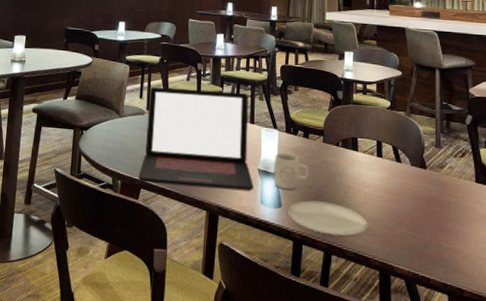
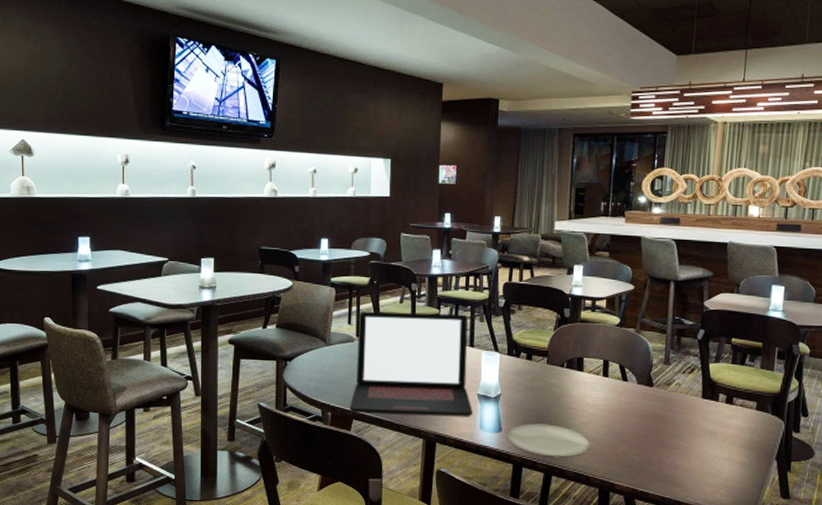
mug: present [273,152,309,190] -> none [494,376,532,414]

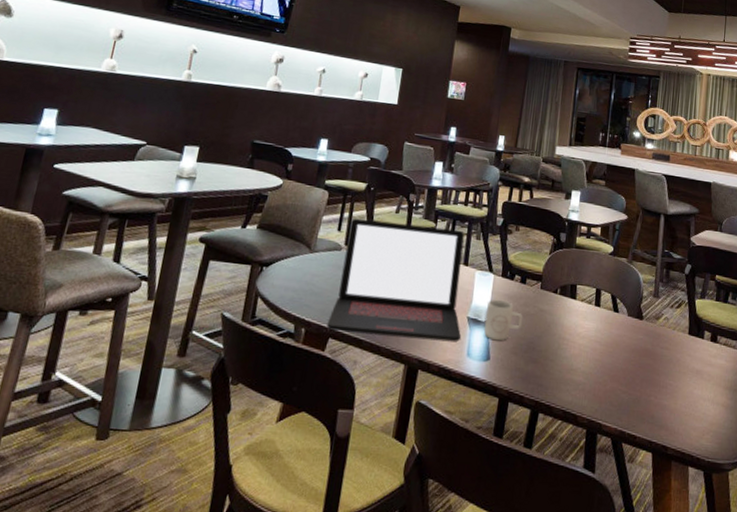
mug: none [494,376,532,414] -> present [483,299,523,341]
plate: present [508,423,590,457] -> none [495,353,579,393]

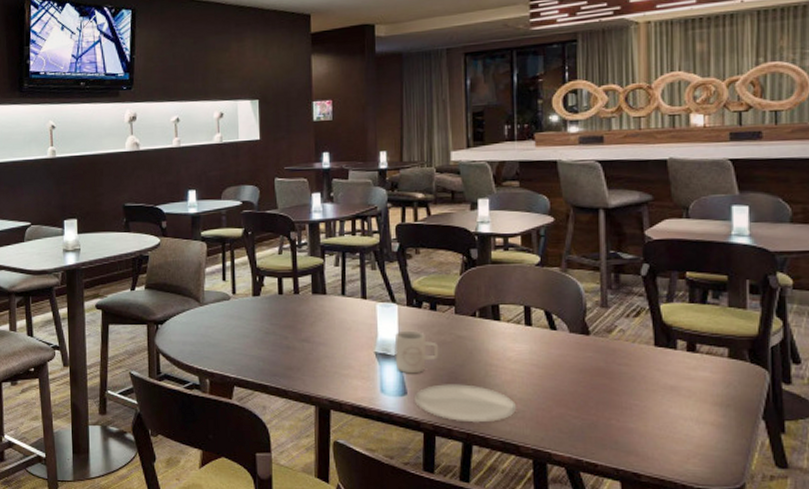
laptop: present [327,218,464,341] -> none [230,262,370,378]
plate: none [495,353,579,393] -> present [415,384,516,423]

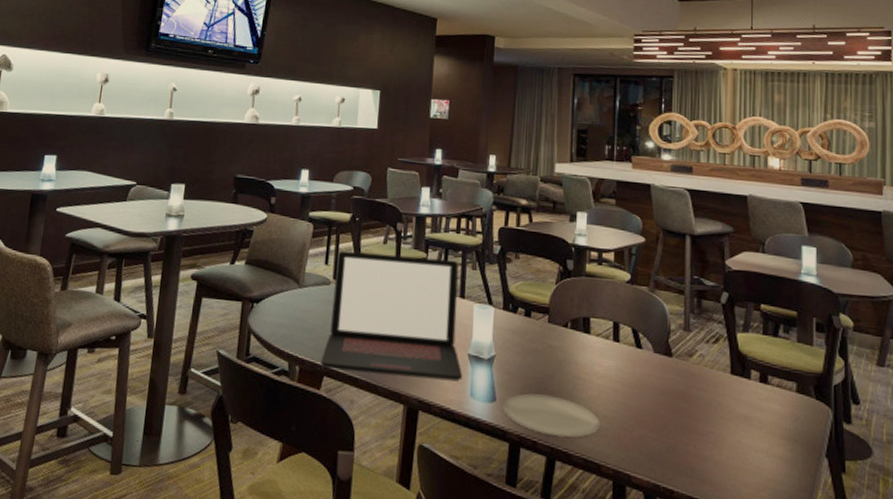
laptop: none [230,262,370,378] -> present [321,250,462,380]
mug: present [394,330,439,374] -> none [487,334,531,380]

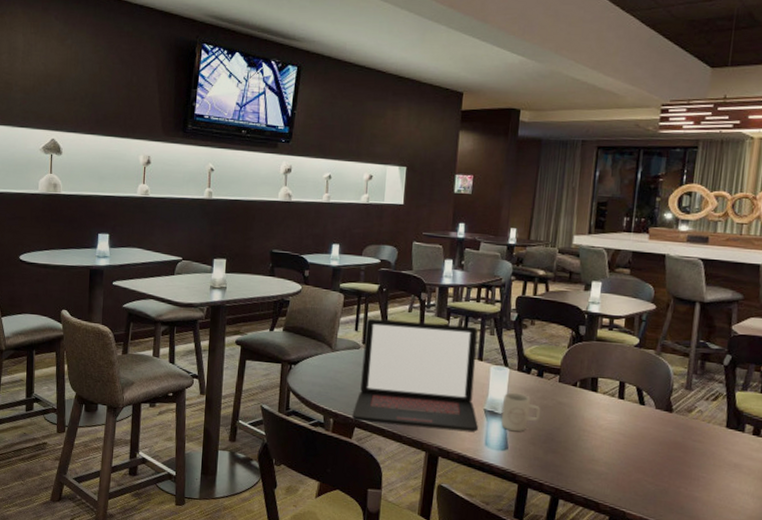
mug: none [487,334,531,380] -> present [501,392,541,432]
plate: present [503,393,600,439] -> none [514,443,601,481]

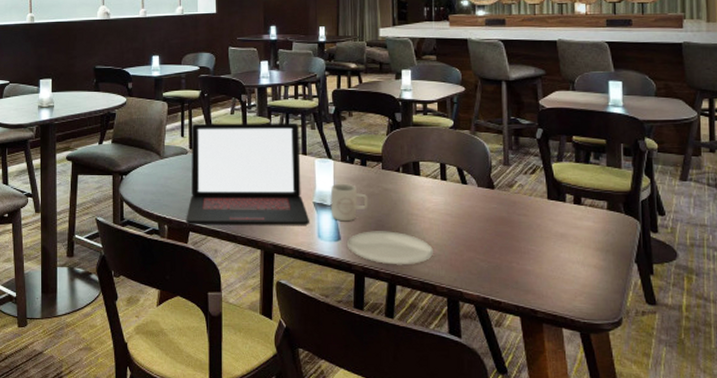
plate: none [514,443,601,481] -> present [347,231,433,265]

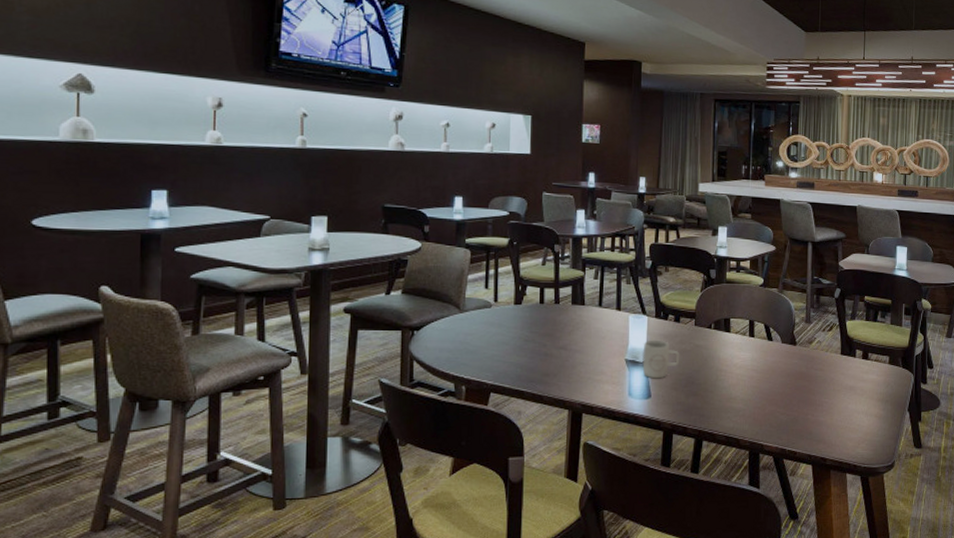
laptop: present [186,122,309,225] -> none [487,274,620,384]
plate: present [347,231,433,265] -> none [658,387,738,421]

